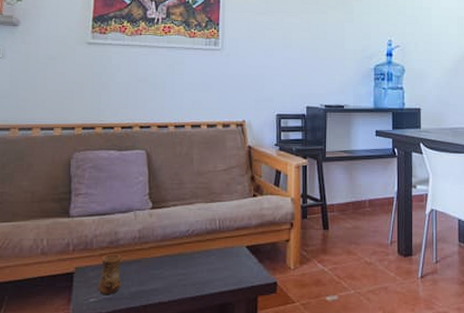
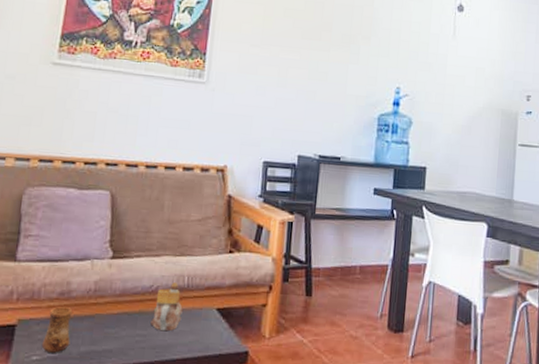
teapot: none [190,226,217,269] -> present [150,282,183,332]

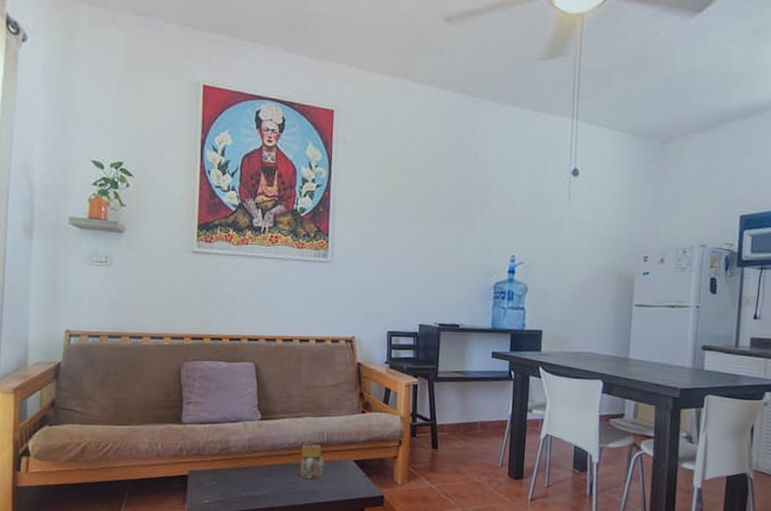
cup: present [41,307,73,353] -> none [210,460,233,498]

